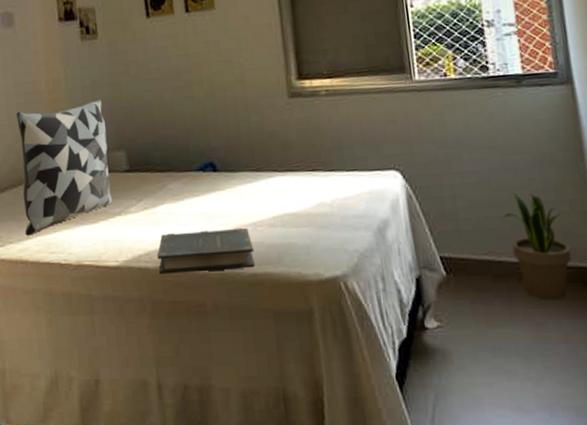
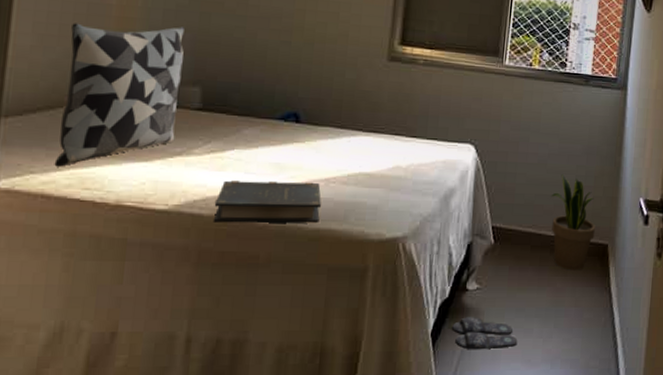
slippers: none [418,358,501,395] -> present [452,317,518,350]

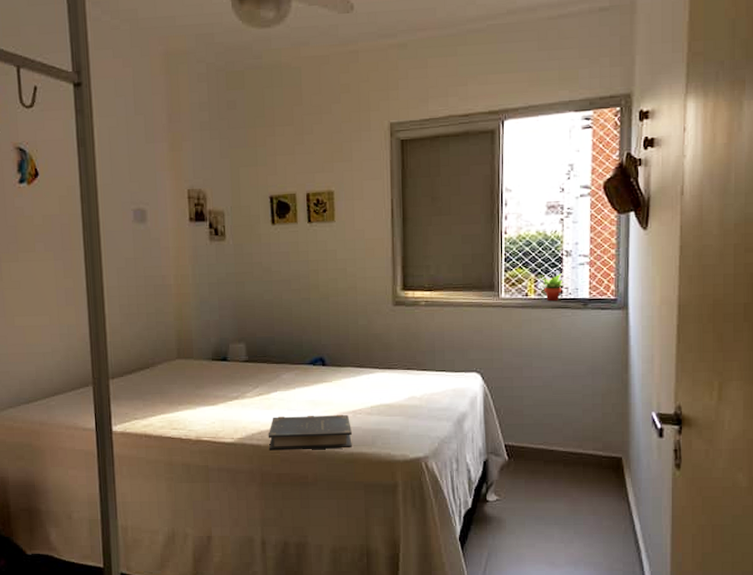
pillow: present [54,23,184,167] -> none [146,296,231,413]
slippers: present [452,317,518,350] -> none [478,524,540,553]
succulent plant: none [544,44,573,75] -> present [538,272,568,302]
potted plant: present [551,174,595,271] -> none [559,394,607,482]

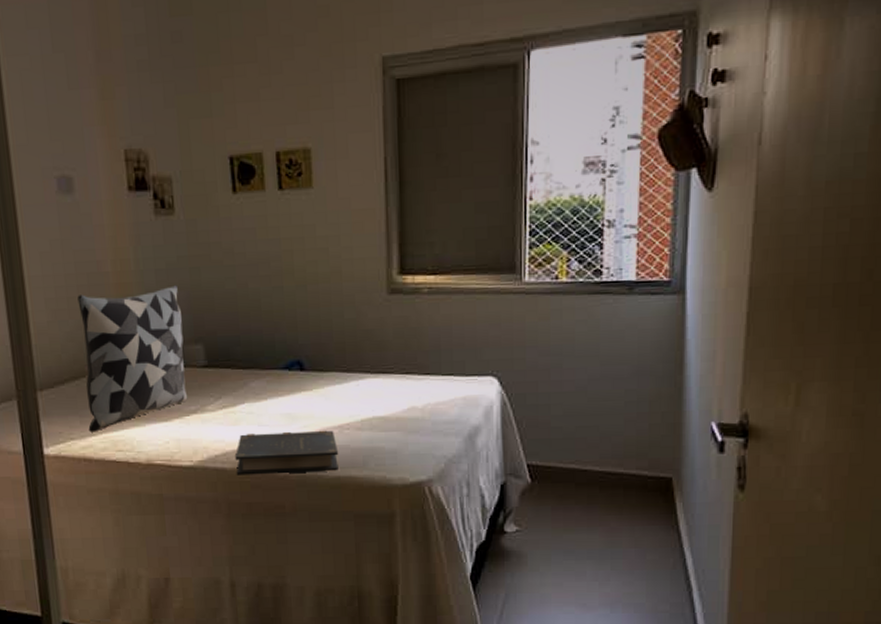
pillow: none [146,296,231,413] -> present [77,285,188,432]
succulent plant: present [538,272,568,302] -> none [572,248,610,286]

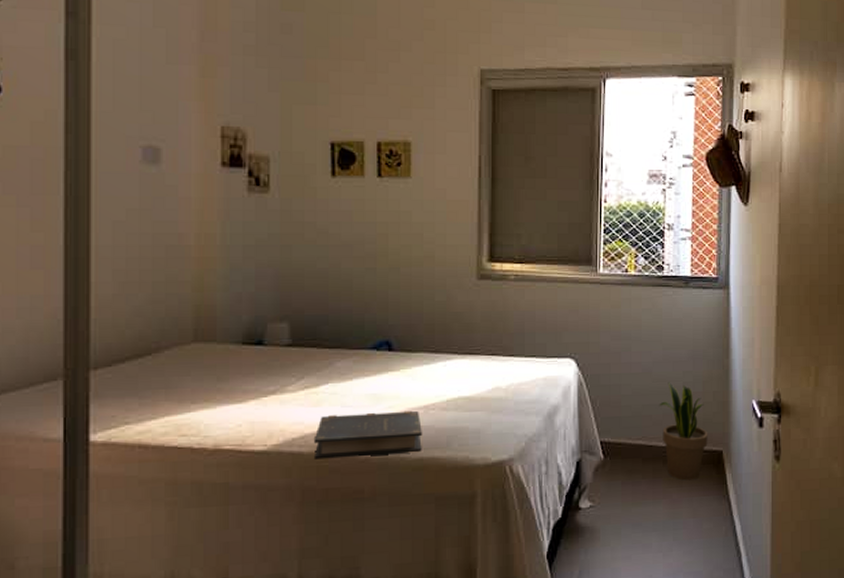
pillow: present [77,285,188,432] -> none [148,262,269,416]
potted plant: none [595,401,654,508] -> present [659,382,708,481]

